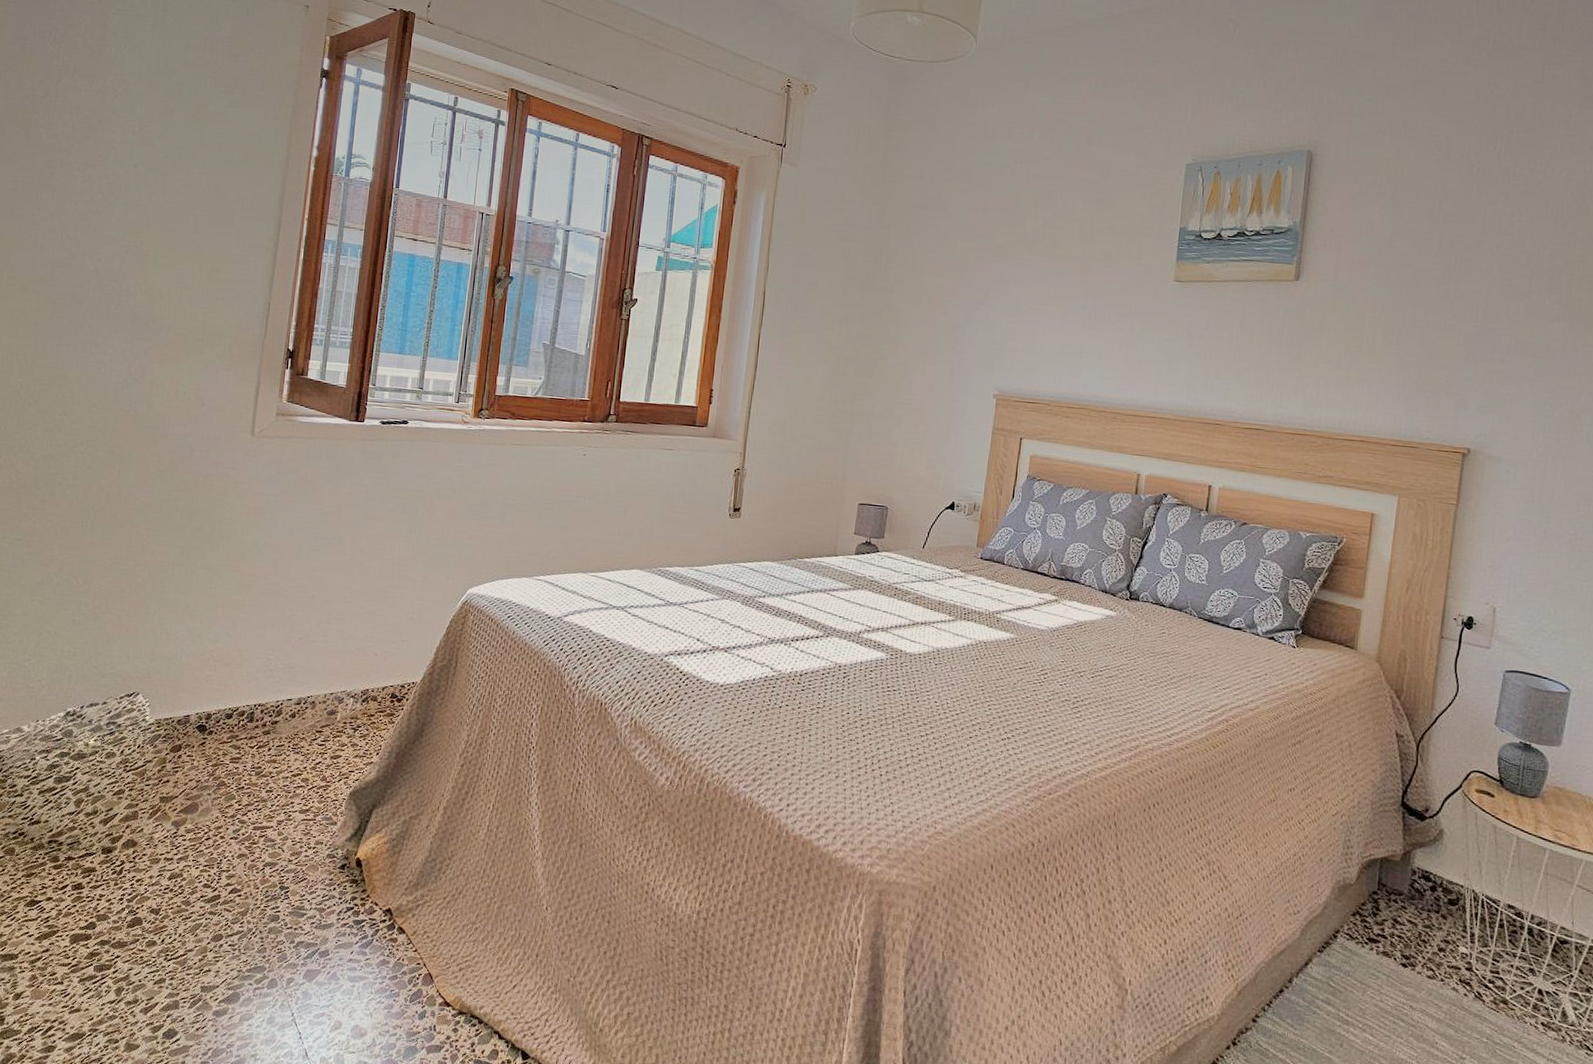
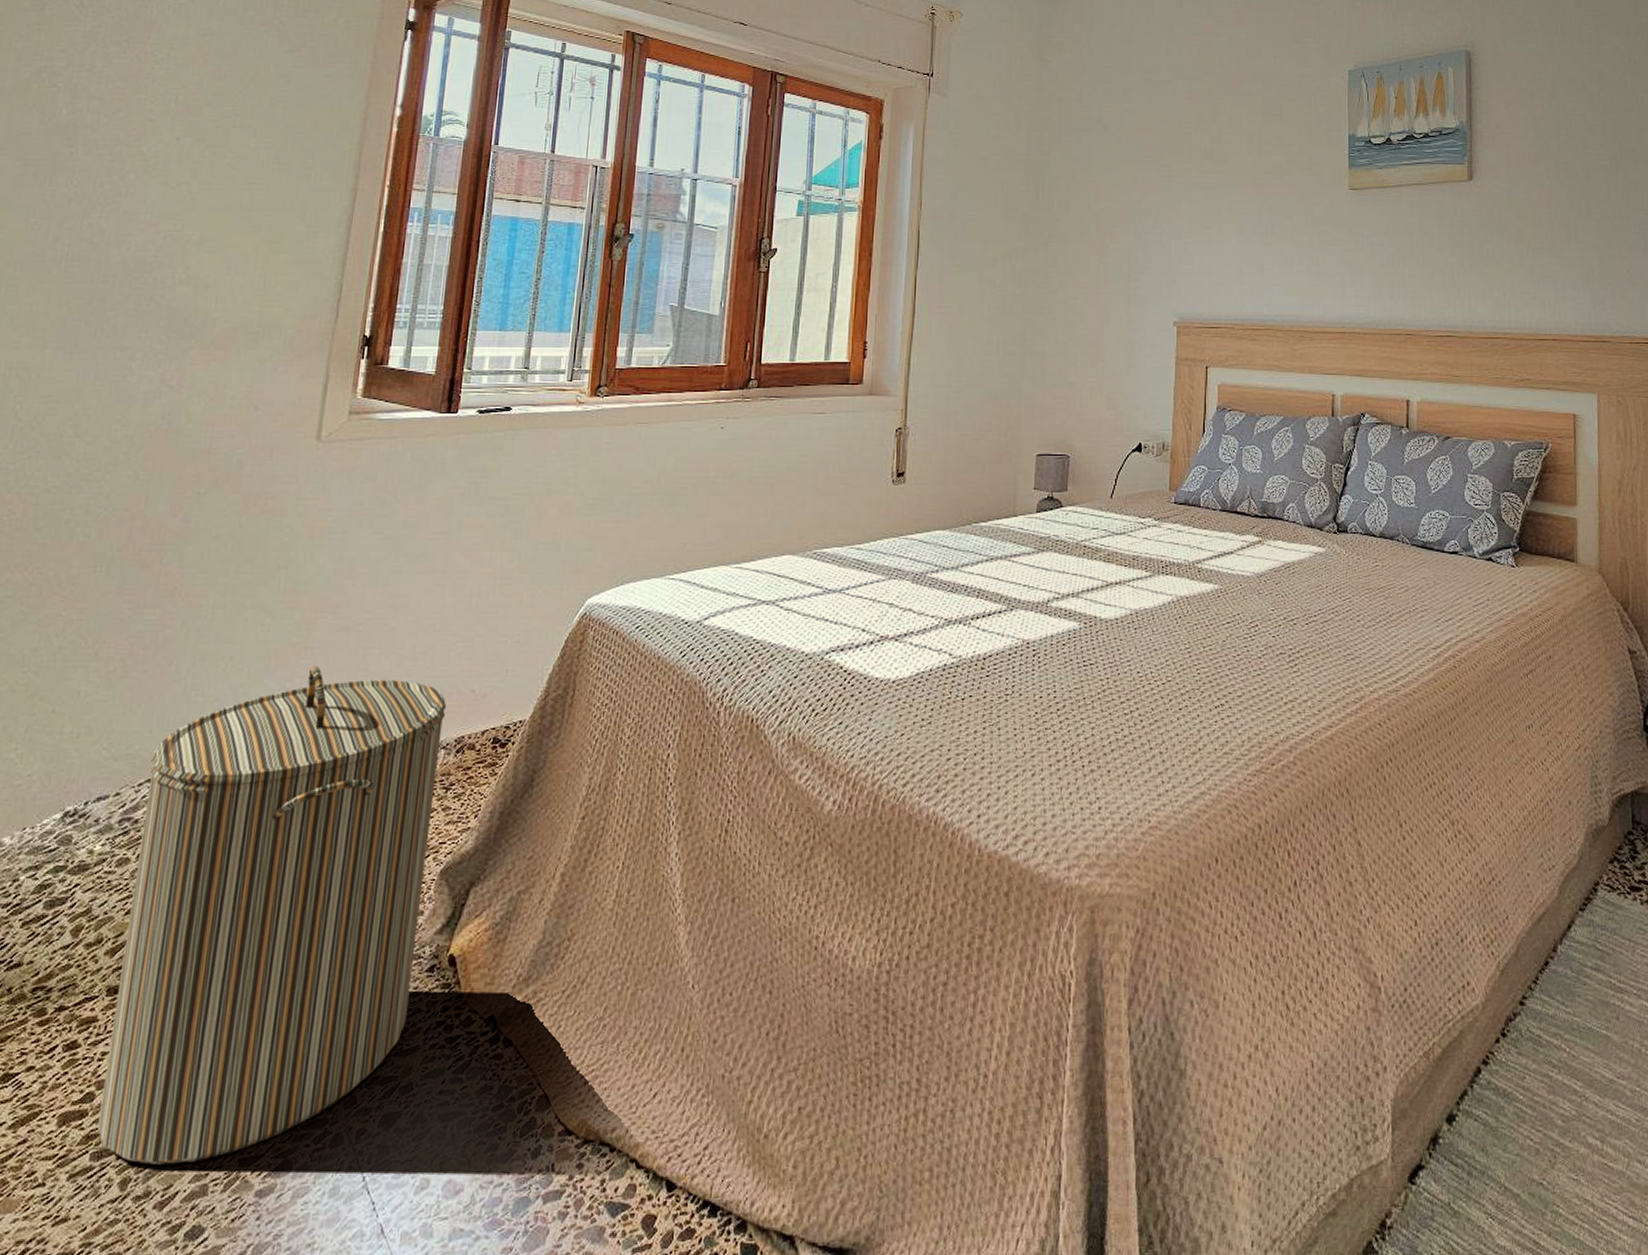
laundry hamper: none [99,620,355,984] -> present [98,666,447,1165]

